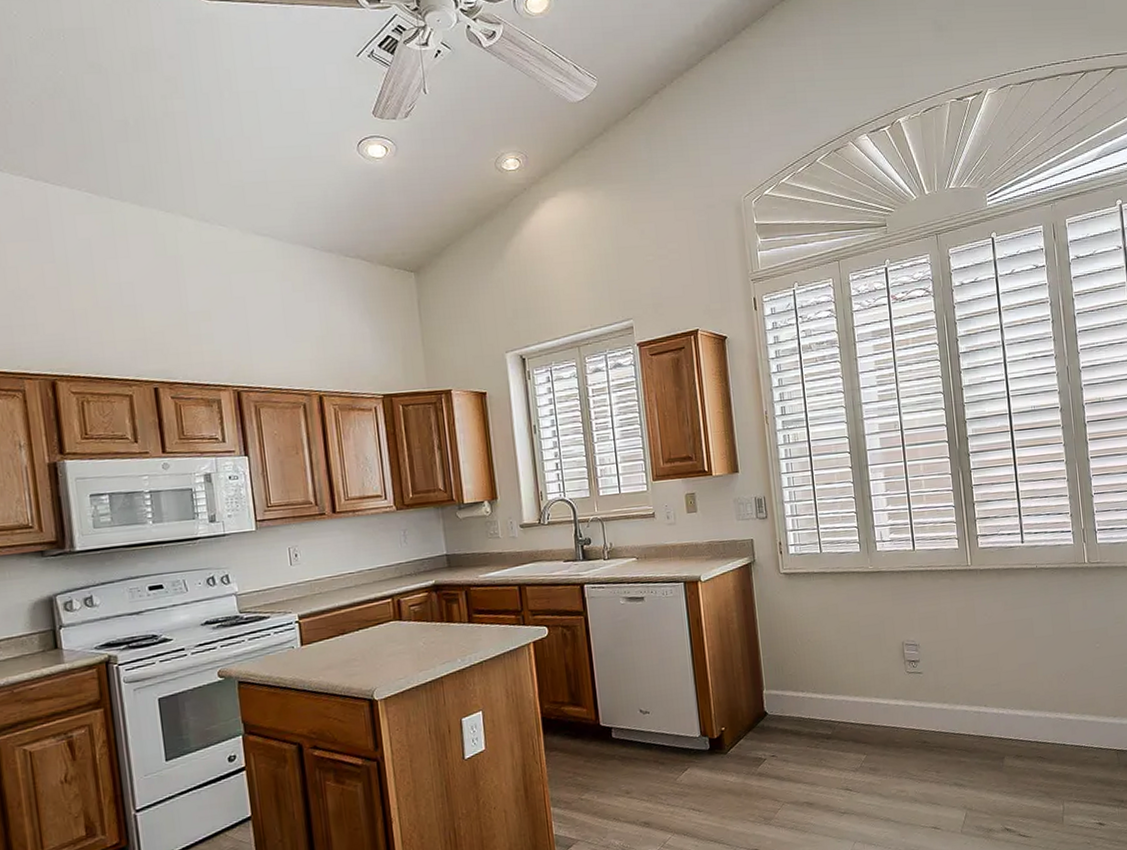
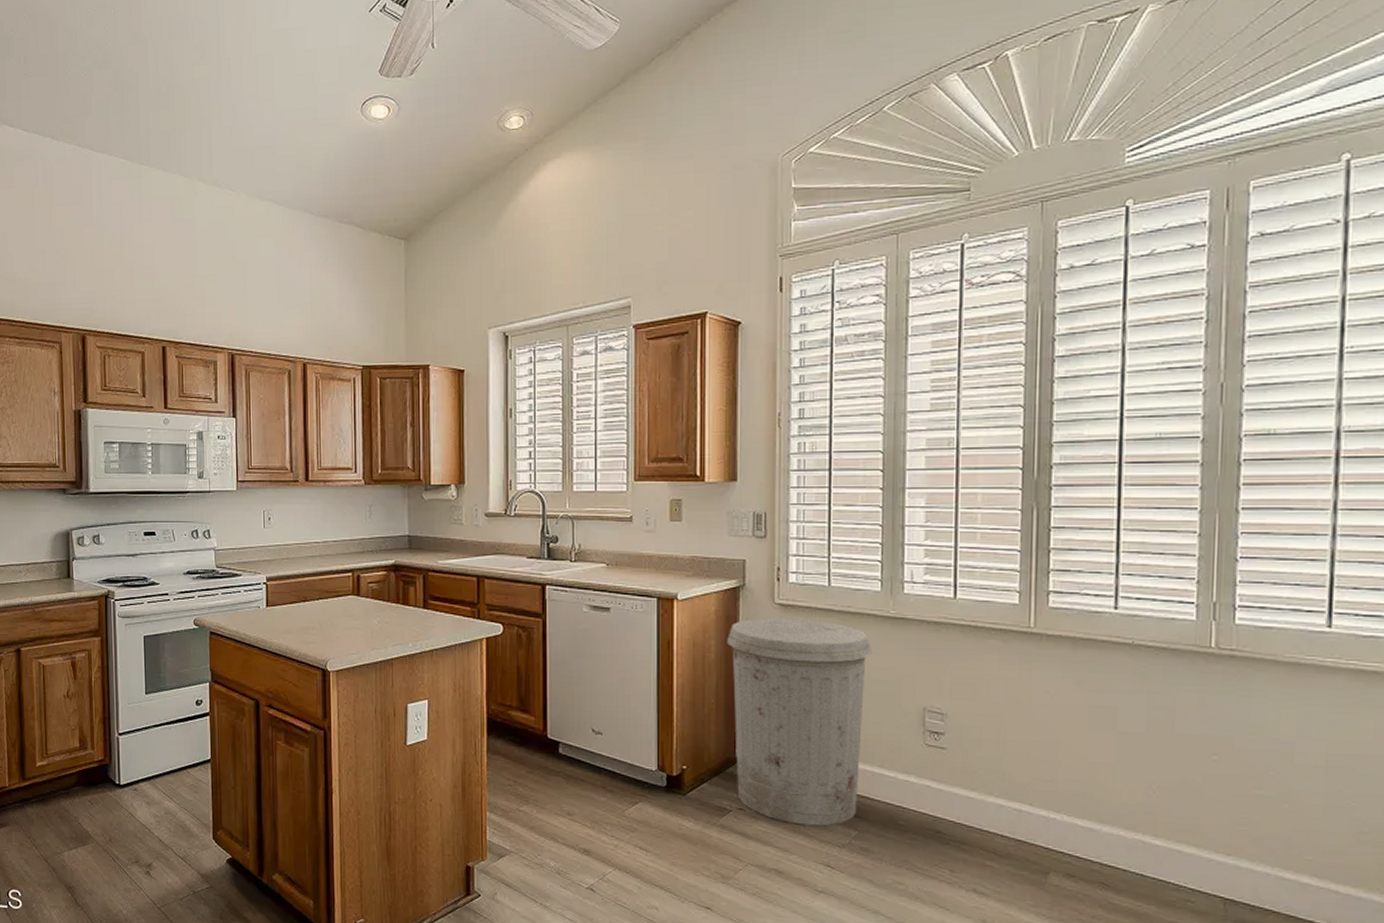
trash can: none [746,582,863,760] -> present [727,618,873,827]

